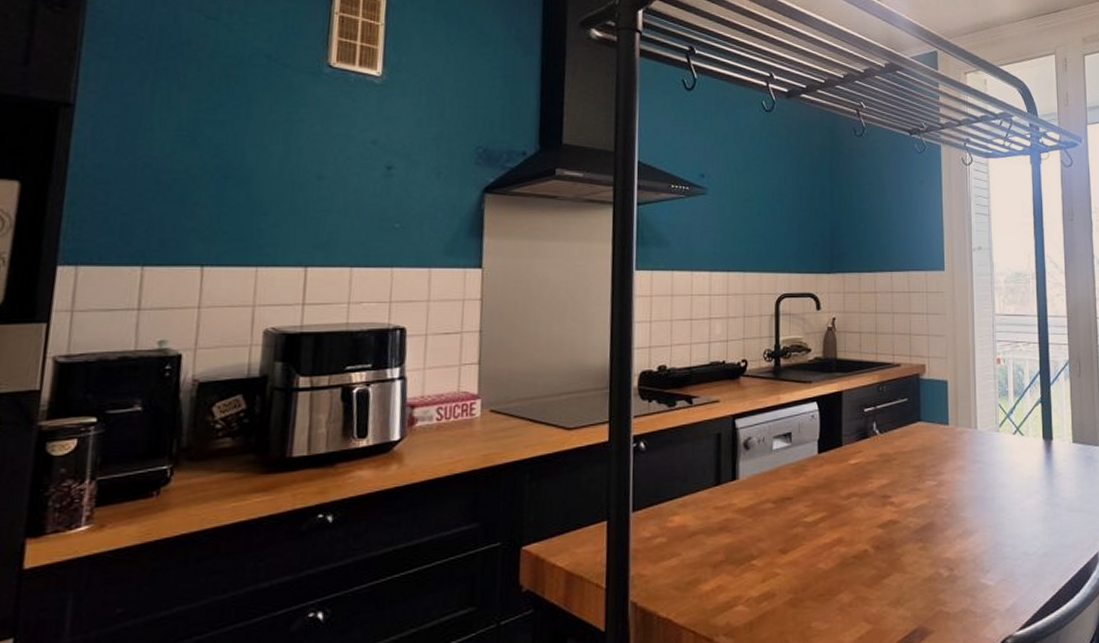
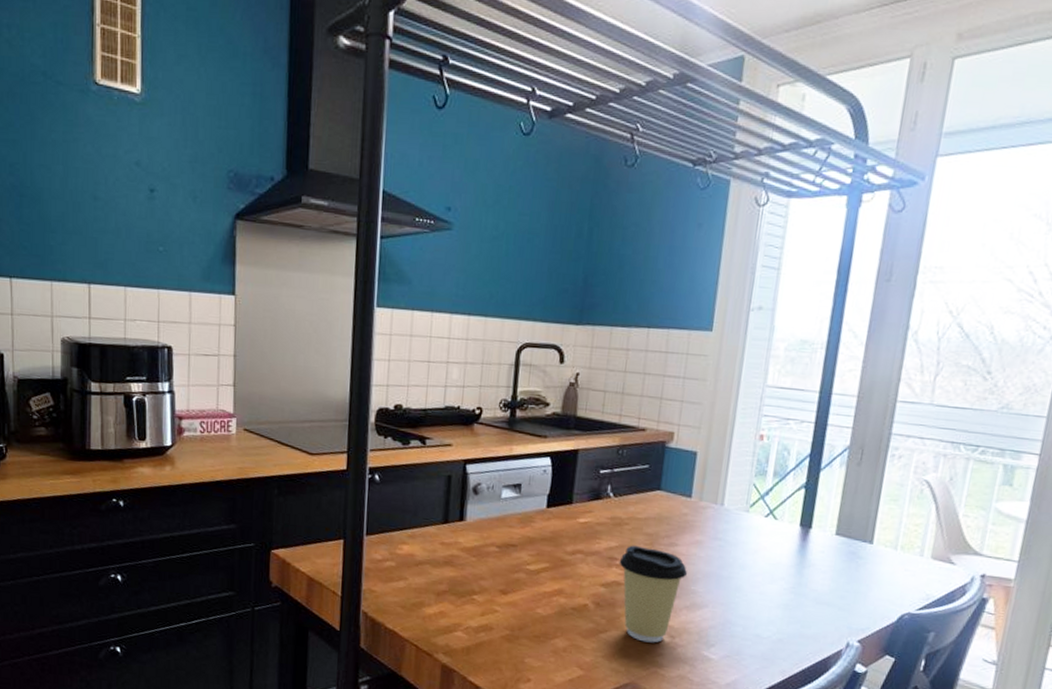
coffee cup: none [892,479,956,580] -> present [619,545,688,643]

